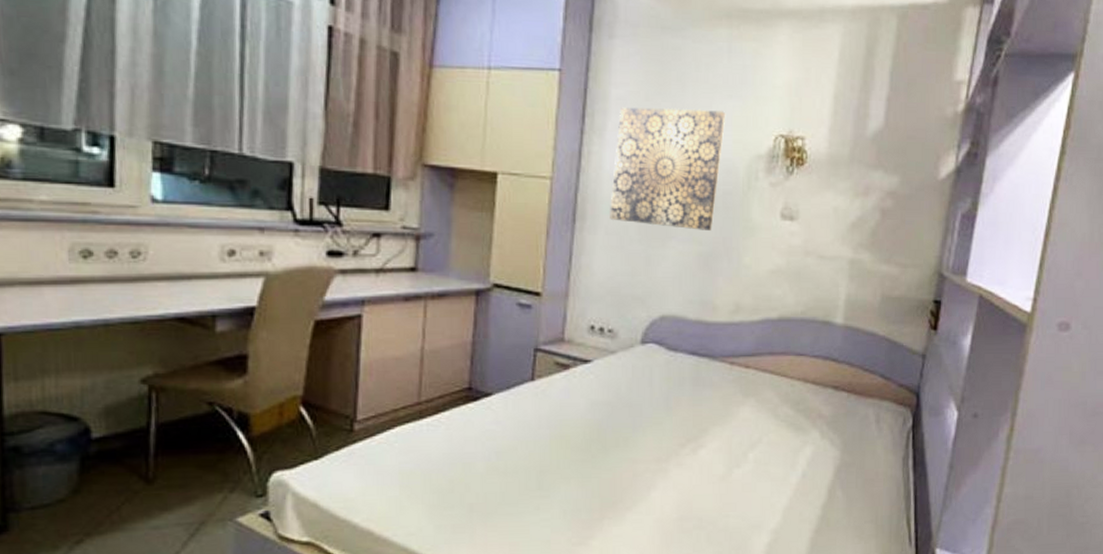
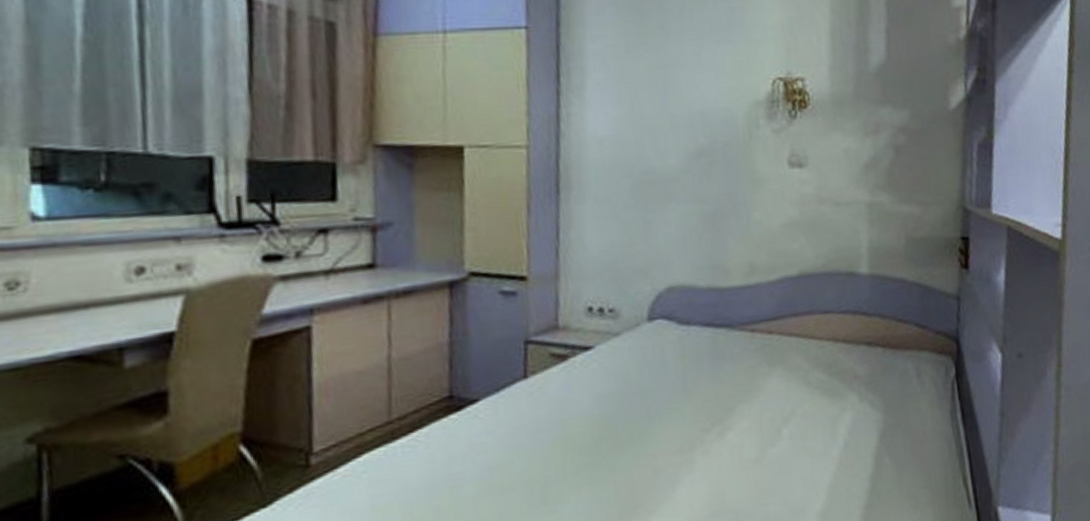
wall art: present [610,107,726,230] -> none [597,58,717,188]

